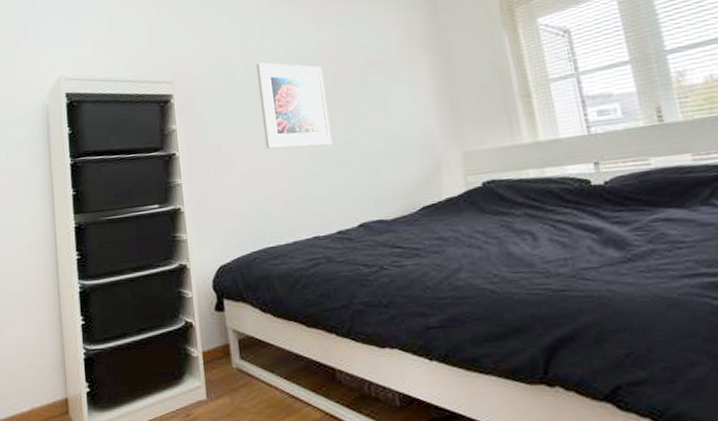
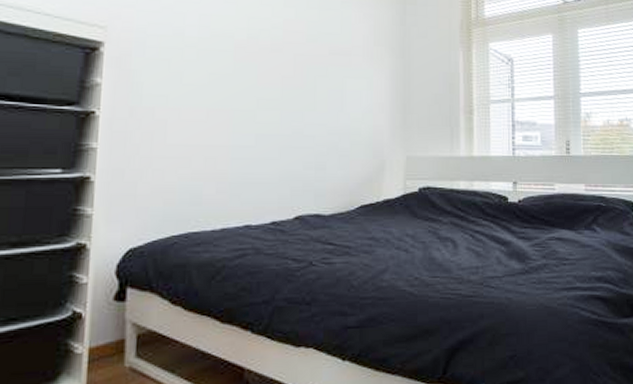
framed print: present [256,62,332,149] -> none [207,27,284,130]

